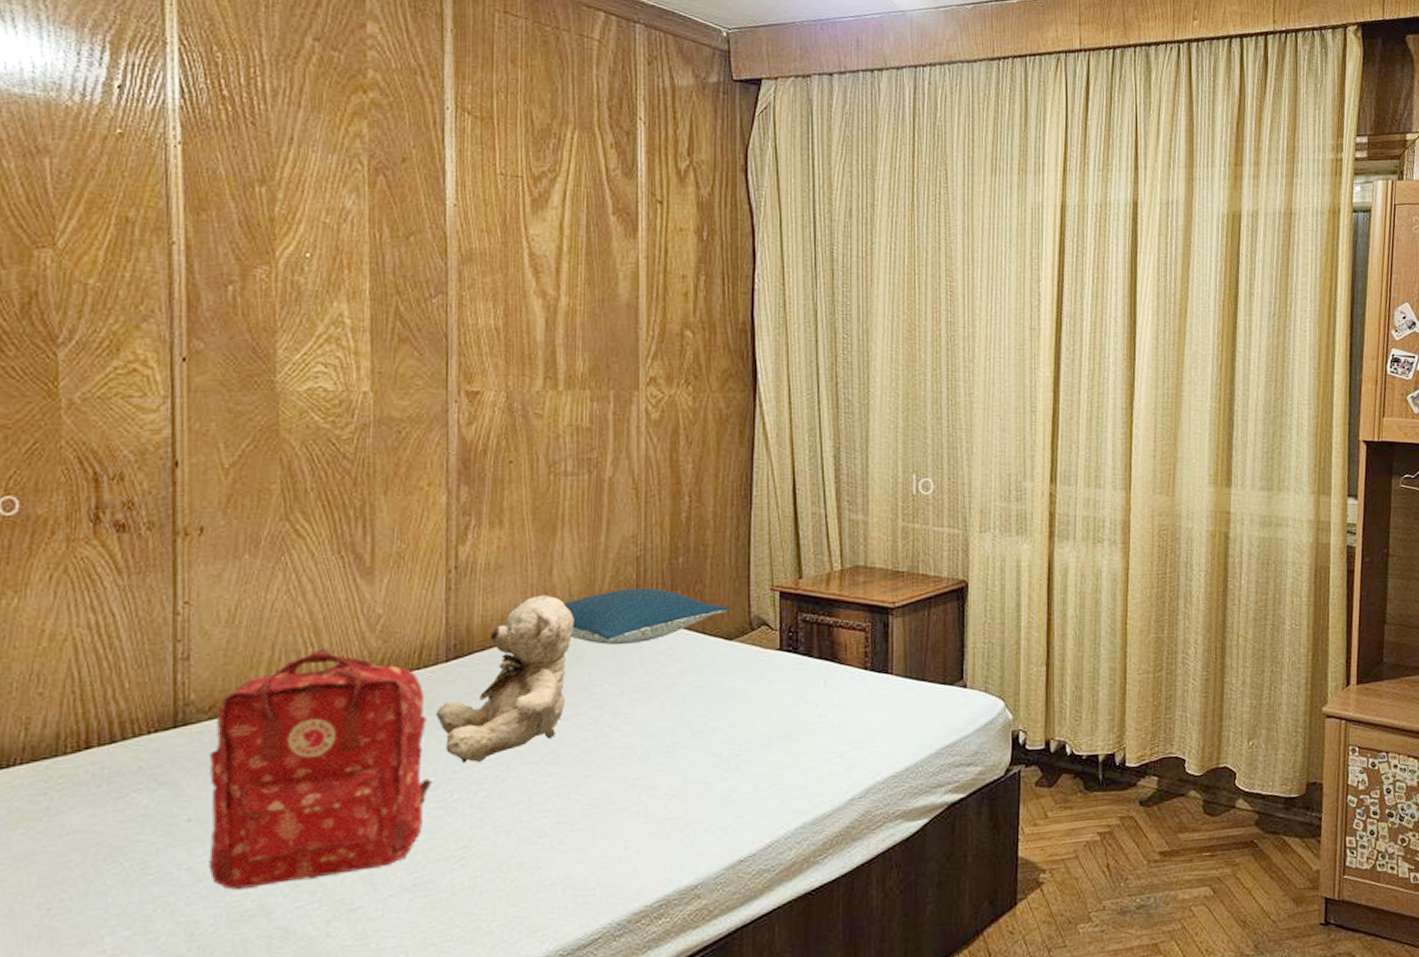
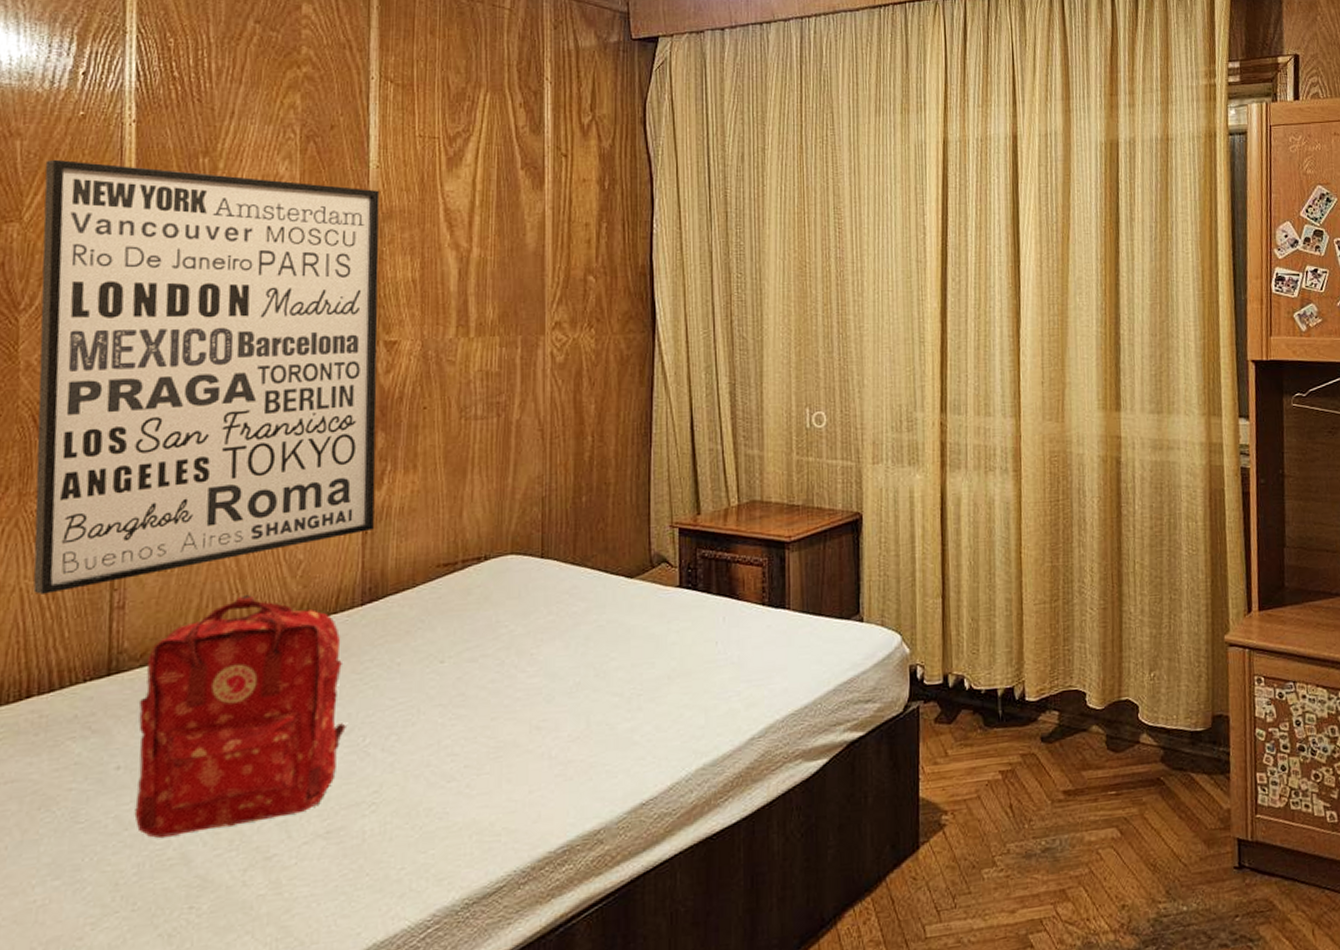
wall art: none [79,180,459,644] -> present [33,159,380,595]
teddy bear: present [435,595,574,763] -> none [350,537,483,707]
pillow: present [563,588,729,645] -> none [472,527,631,586]

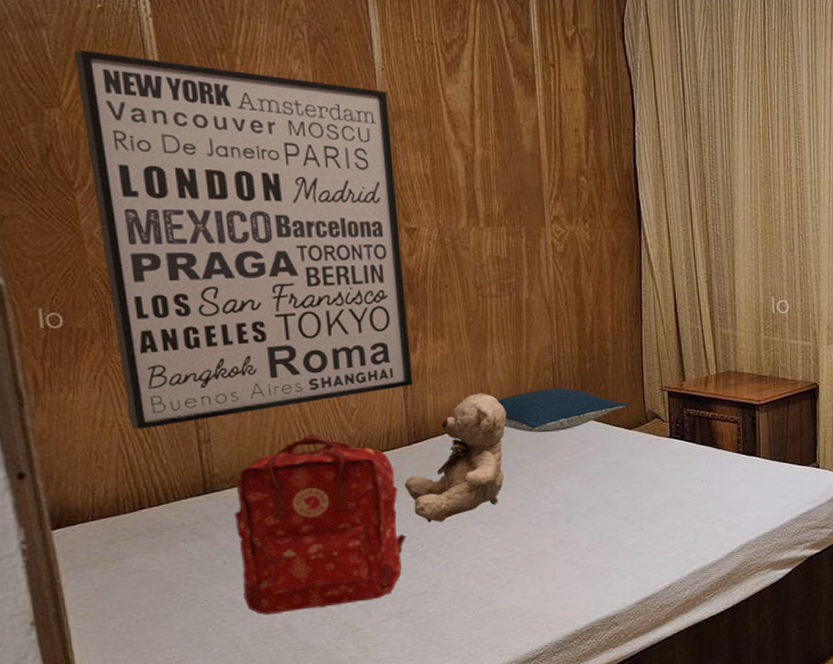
teddy bear: none [350,537,483,707] -> present [404,393,507,523]
pillow: none [472,527,631,586] -> present [496,388,629,433]

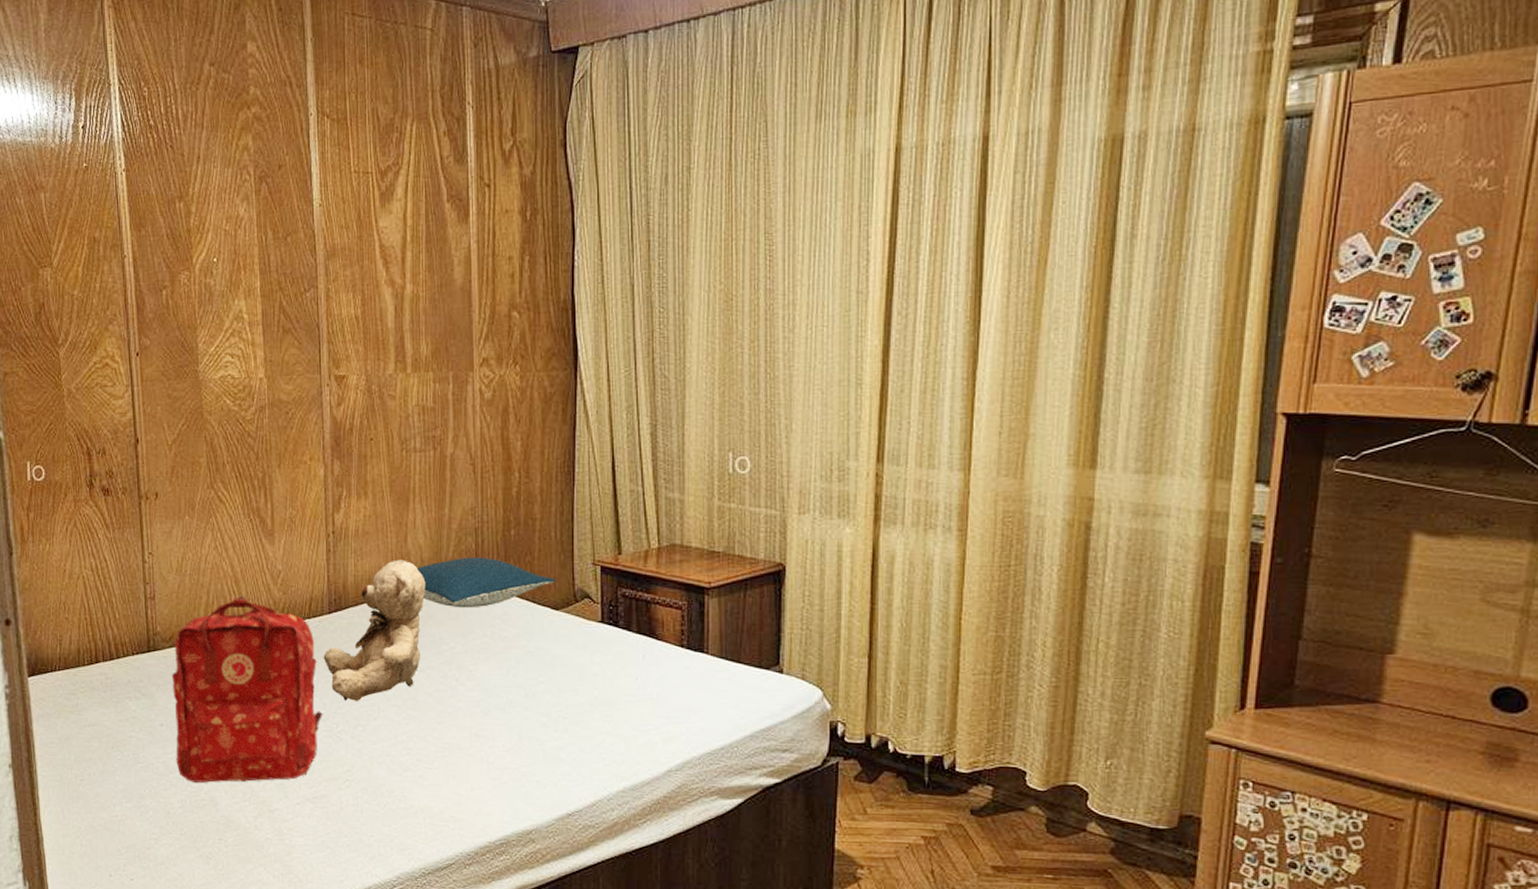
wall art: present [73,49,413,429] -> none [63,209,335,582]

